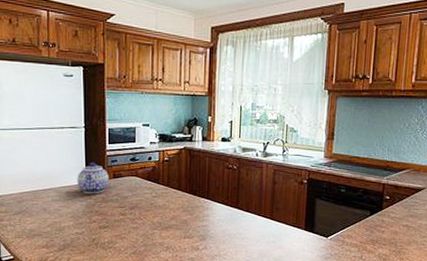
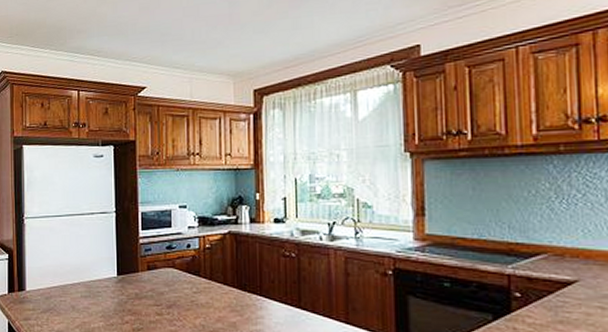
teapot: present [77,162,109,194] -> none [107,251,142,290]

